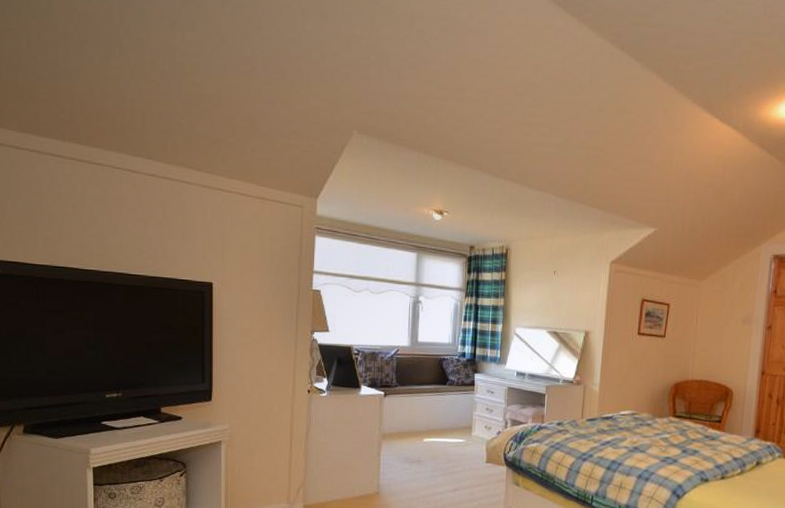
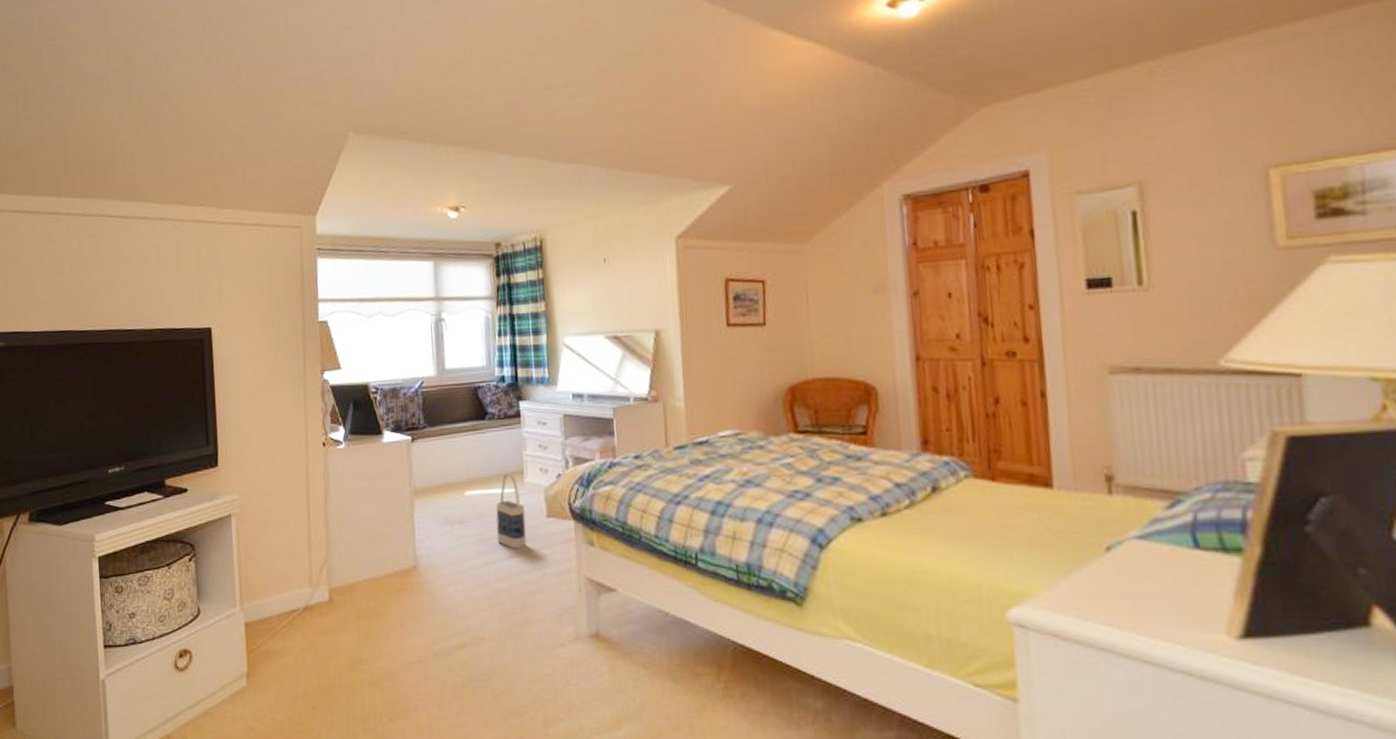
bag: none [446,427,470,485] -> present [495,473,527,549]

